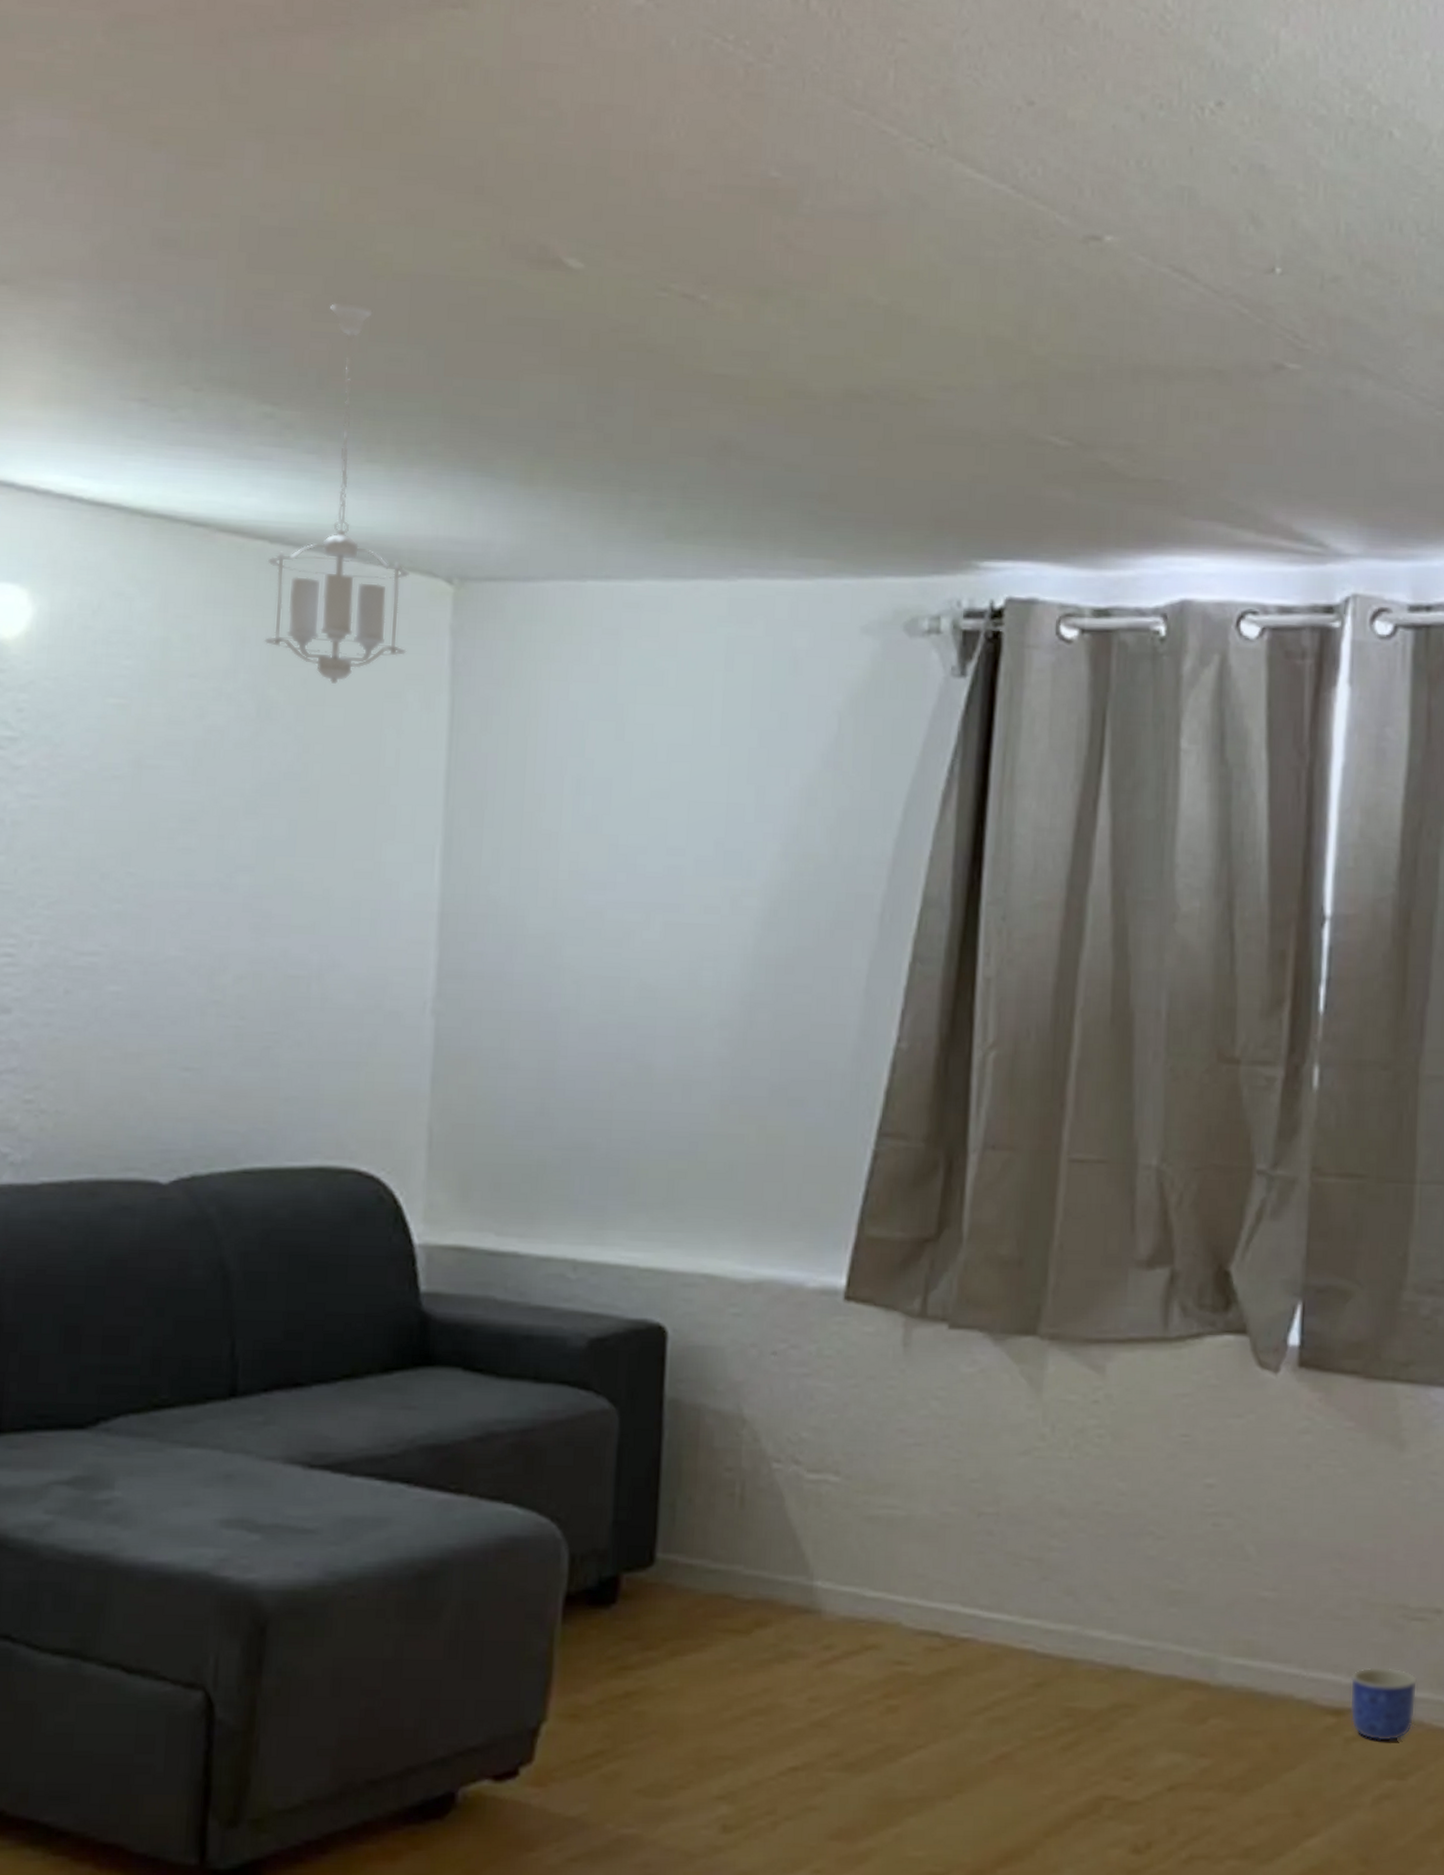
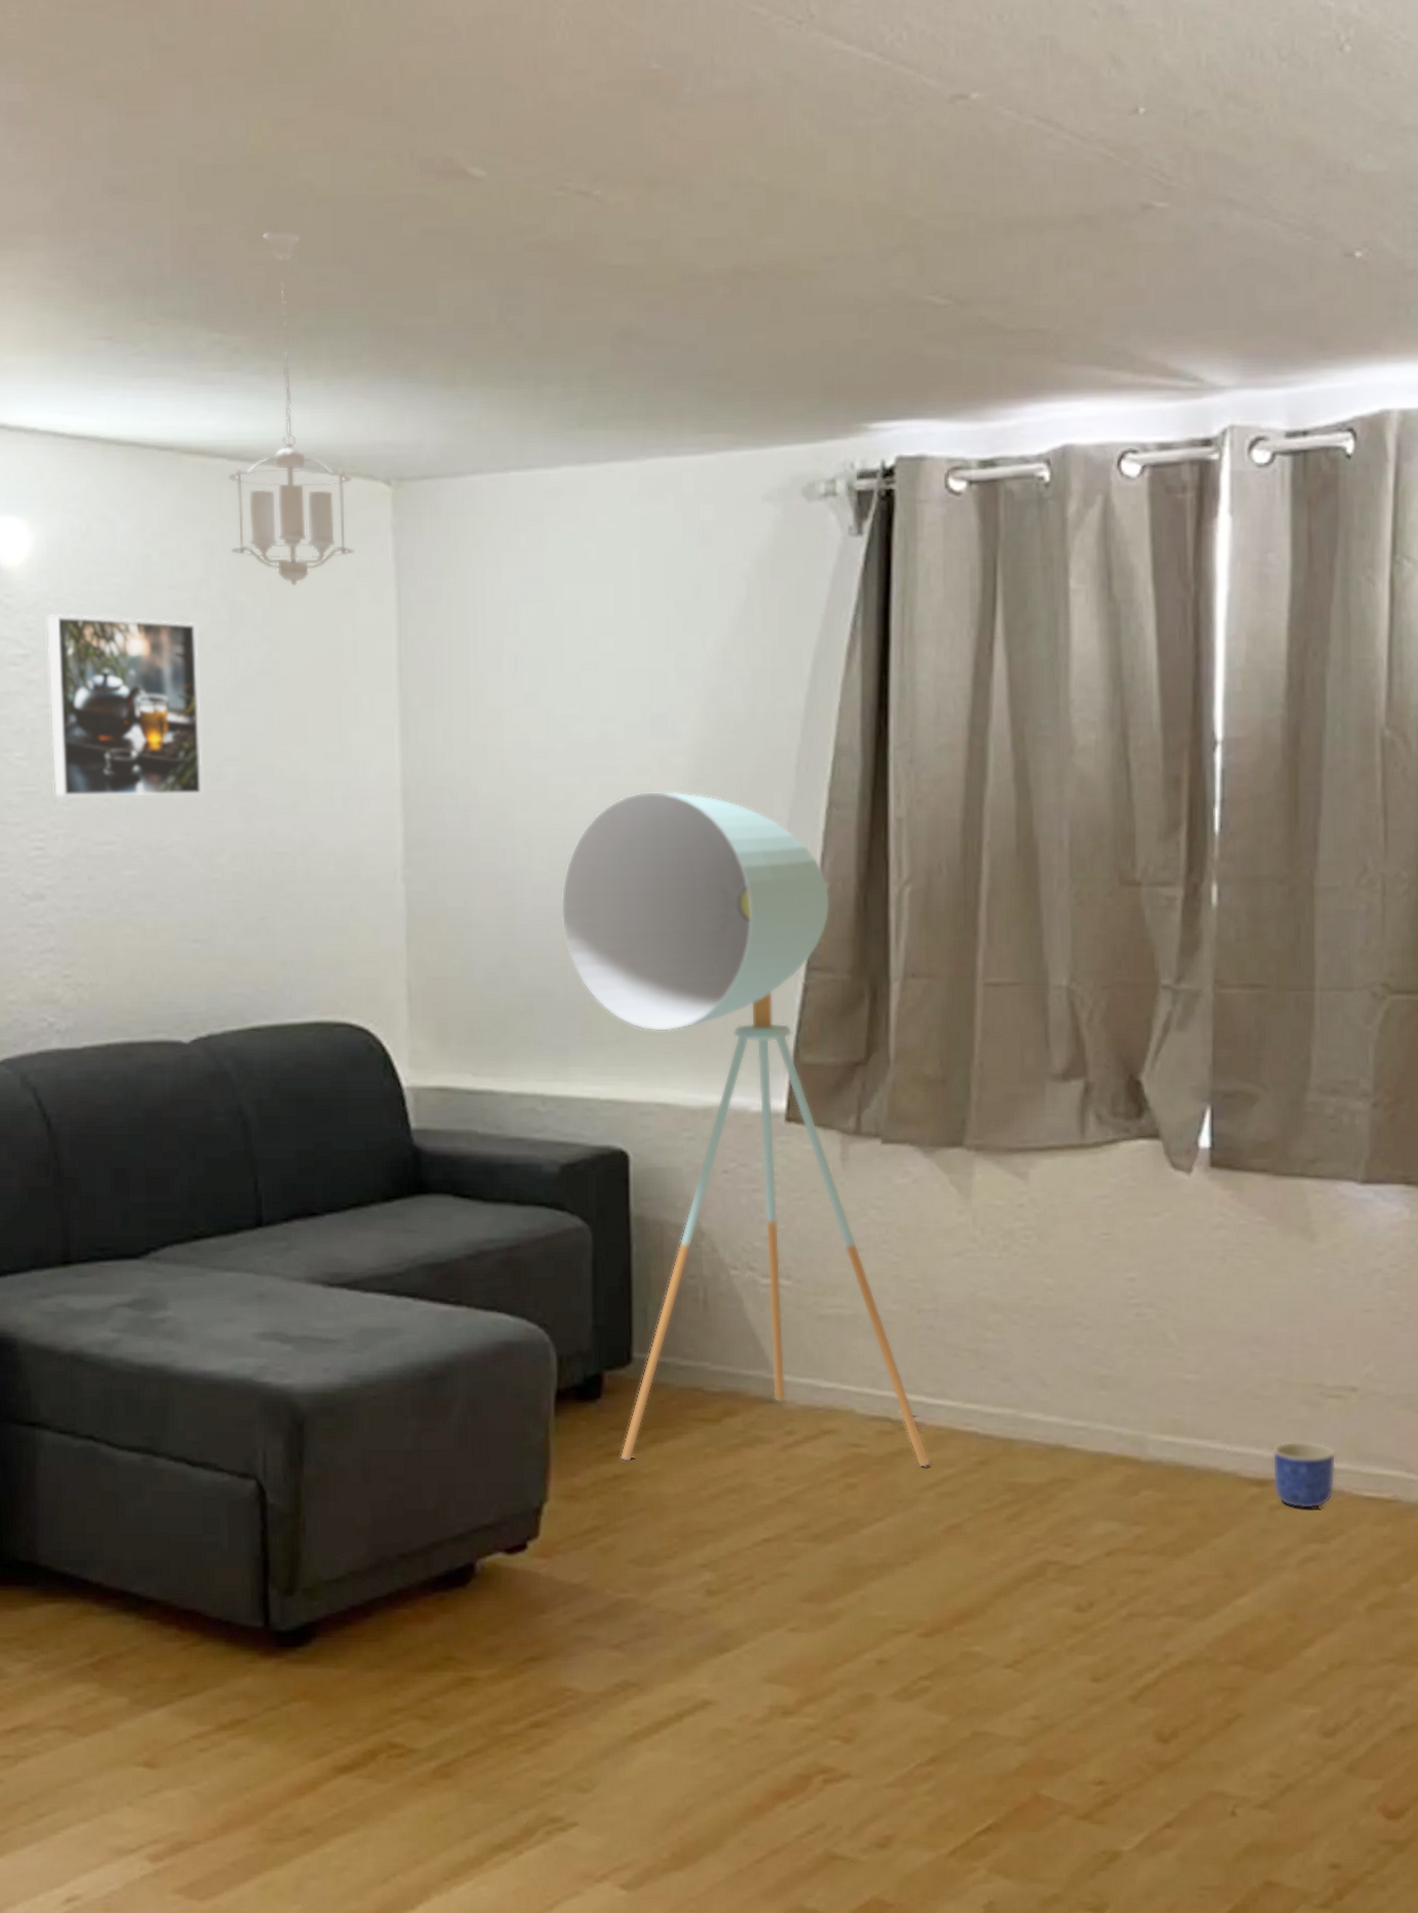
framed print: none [32,695,219,906] -> present [46,614,204,798]
floor lamp: none [609,932,981,1689] -> present [560,791,930,1467]

